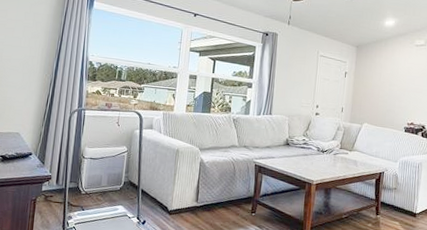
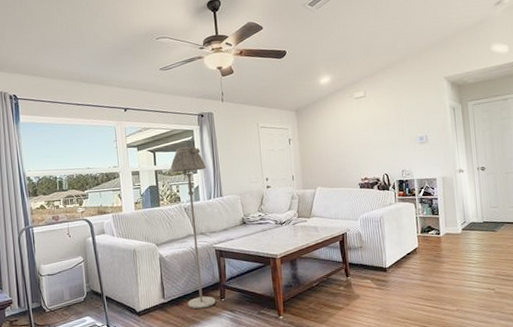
floor lamp: none [218,61,262,220] -> present [170,146,216,309]

